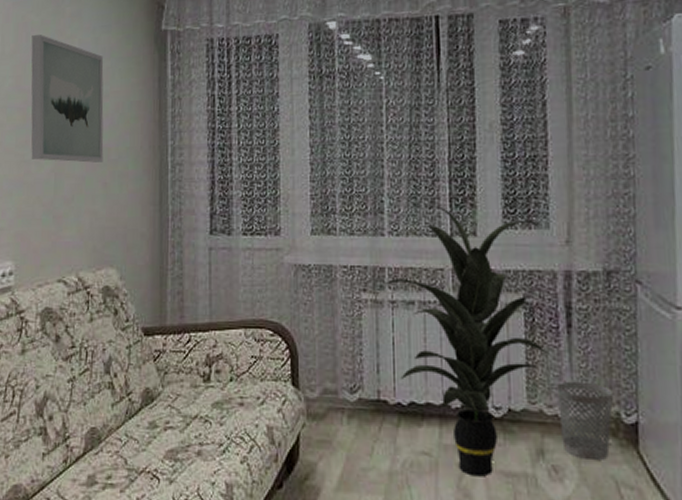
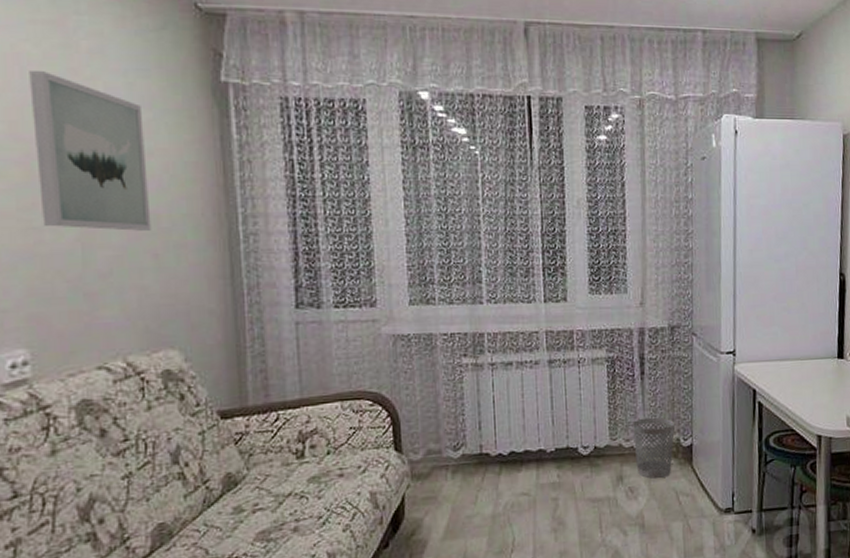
indoor plant: present [385,206,550,477] -> none [484,275,627,507]

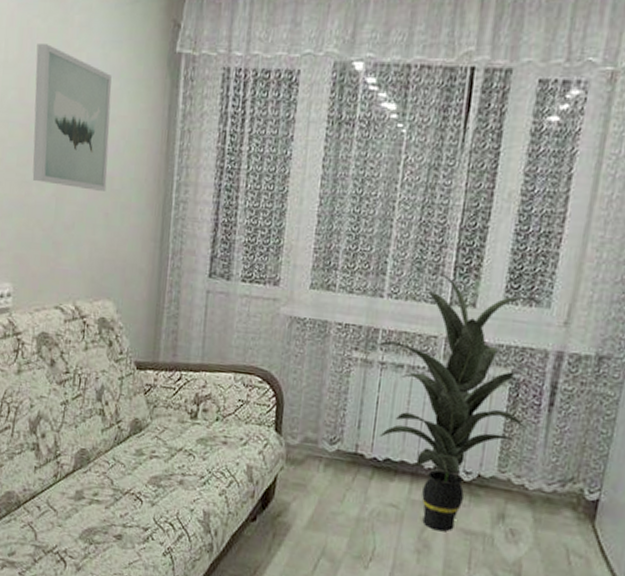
indoor plant: none [484,275,627,507] -> present [377,273,540,532]
wastebasket: present [633,417,675,479] -> none [522,455,581,530]

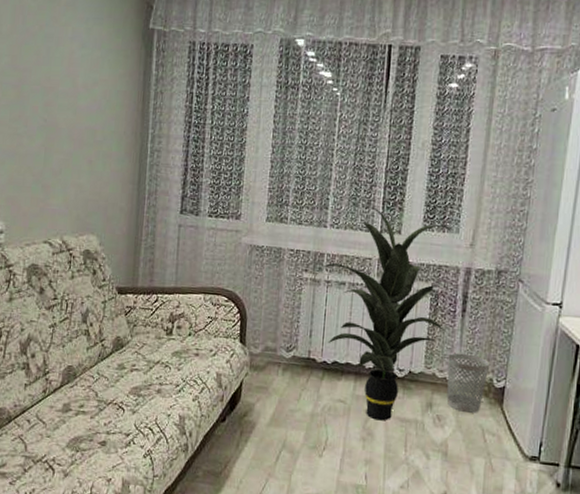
wall art: present [32,42,112,191] -> none [23,18,94,142]
wastebasket: none [522,455,581,530] -> present [446,353,489,413]

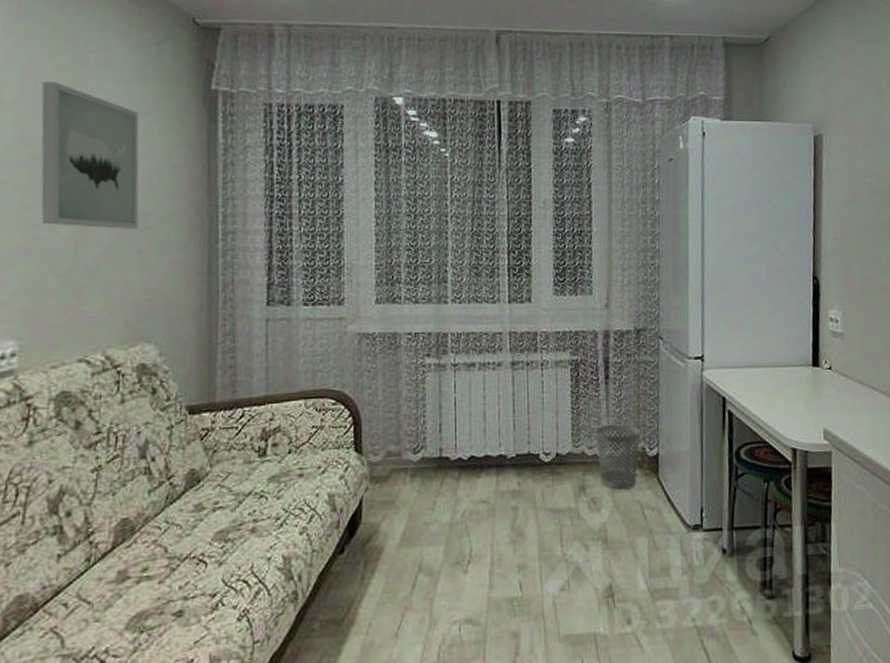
wall art: none [23,18,94,142] -> present [41,80,139,229]
indoor plant: present [323,207,451,421] -> none [447,275,591,517]

